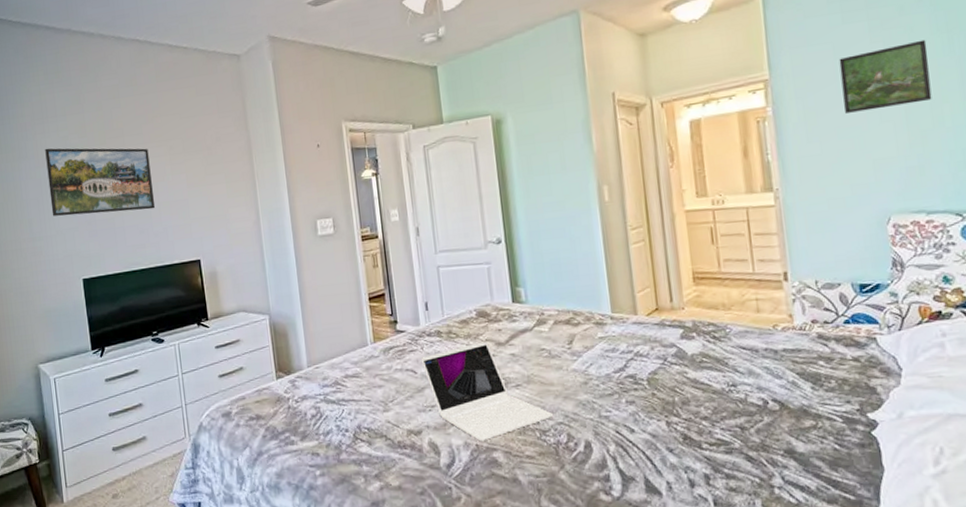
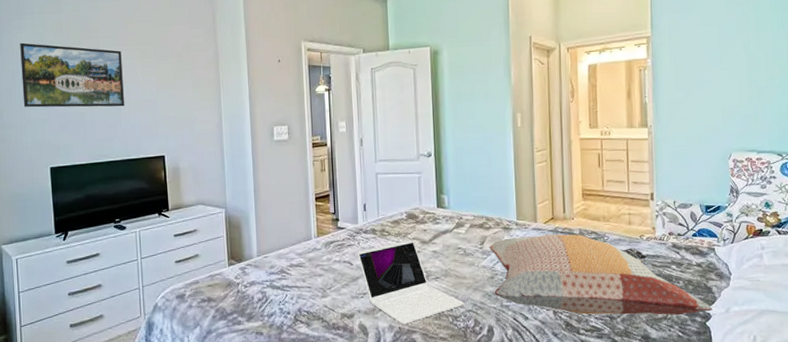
decorative pillow: none [579,327,879,425] -> present [489,234,713,316]
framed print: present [839,39,932,113] -> none [703,15,768,69]

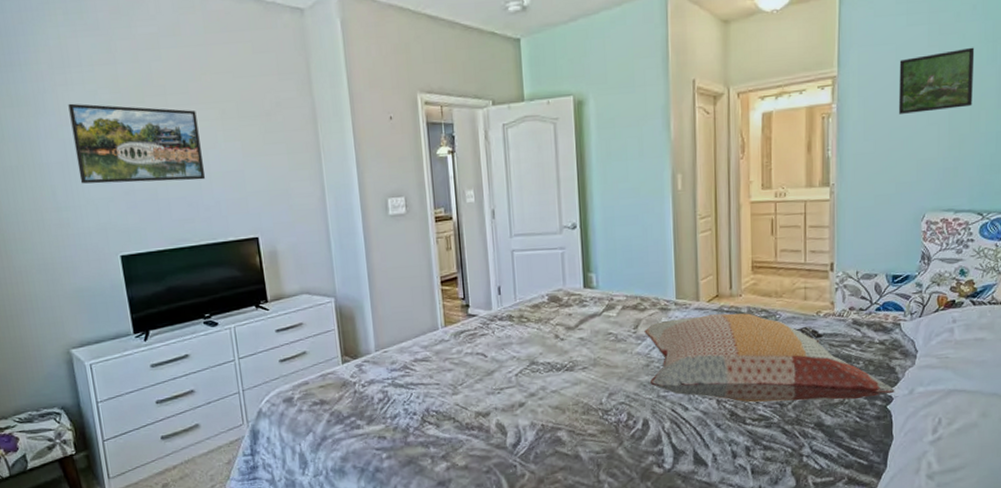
laptop: present [357,239,464,325] -> none [491,326,615,422]
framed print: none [703,15,768,69] -> present [899,47,975,114]

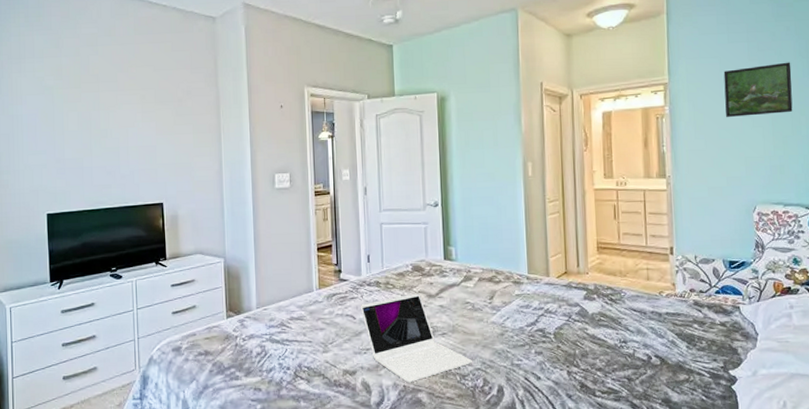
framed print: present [68,103,205,184] -> none [20,87,123,153]
laptop: none [491,326,615,422] -> present [360,293,472,383]
decorative pillow: present [644,313,895,403] -> none [499,289,739,378]

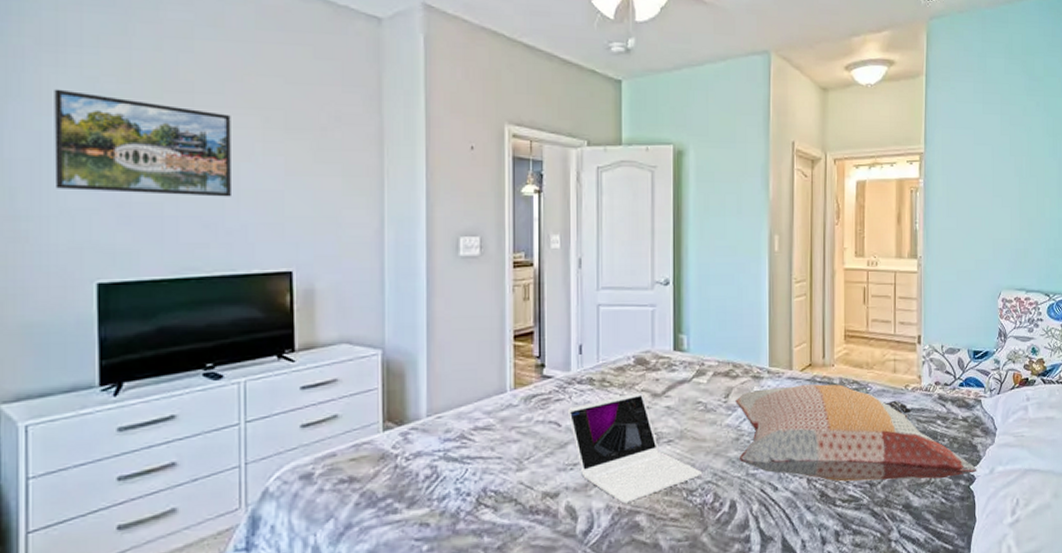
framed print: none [20,87,123,153] -> present [54,89,231,197]
decorative pillow: none [499,289,739,378] -> present [735,384,977,482]
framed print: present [723,62,793,117] -> none [977,139,1039,195]

